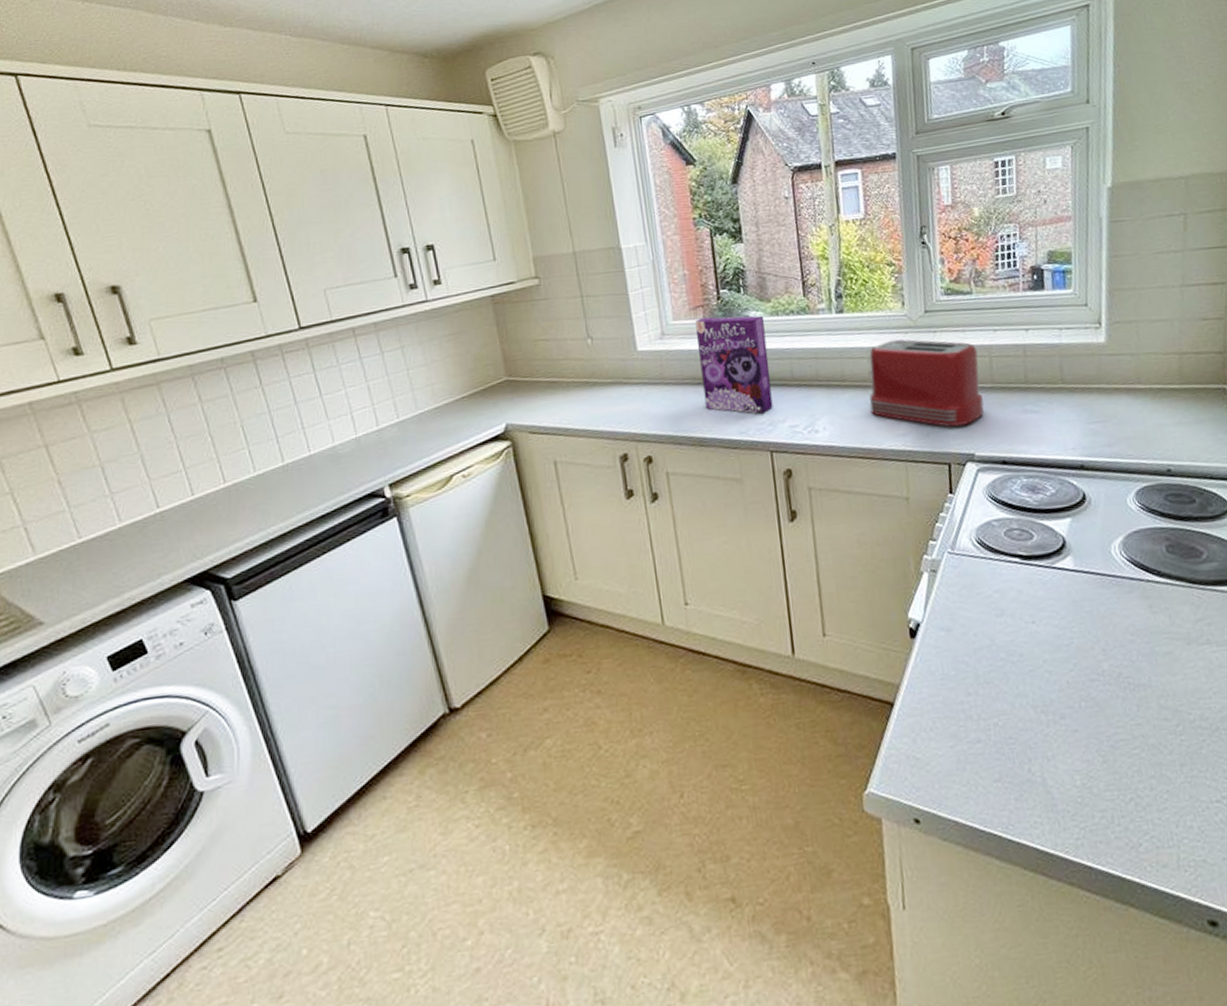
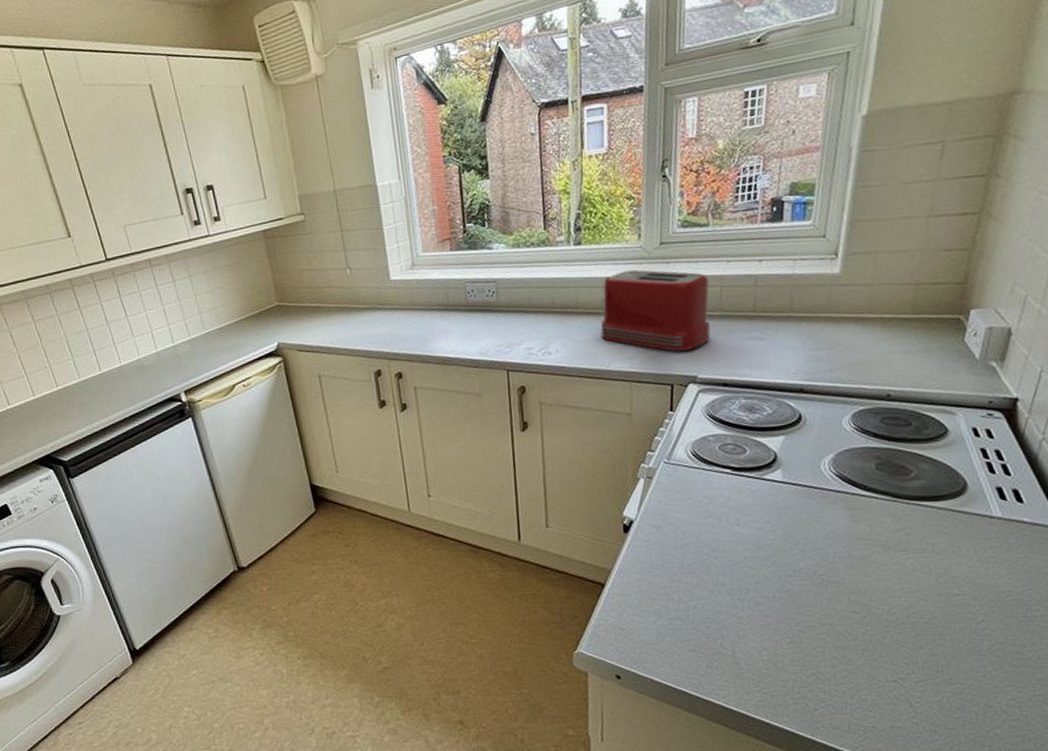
cereal box: present [694,315,773,414] -> none [442,247,511,337]

